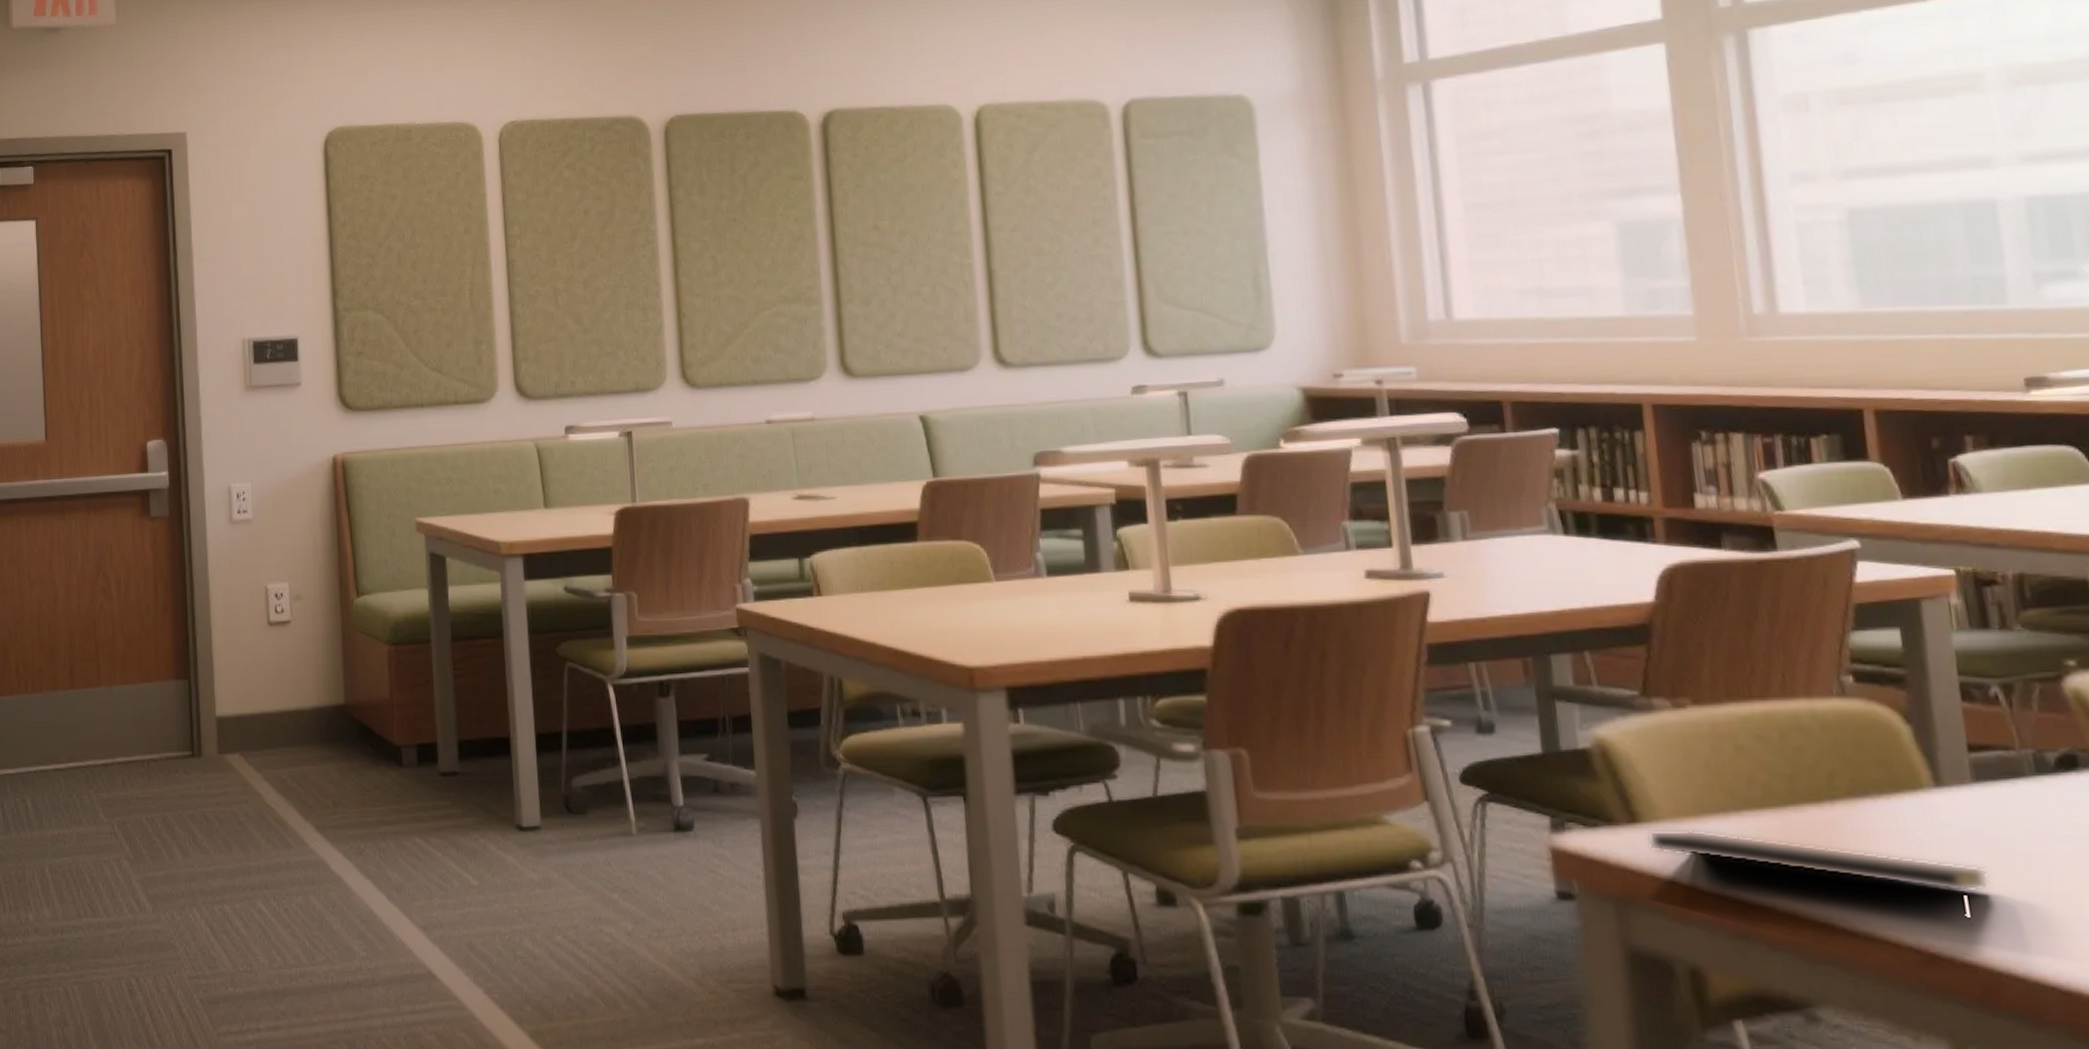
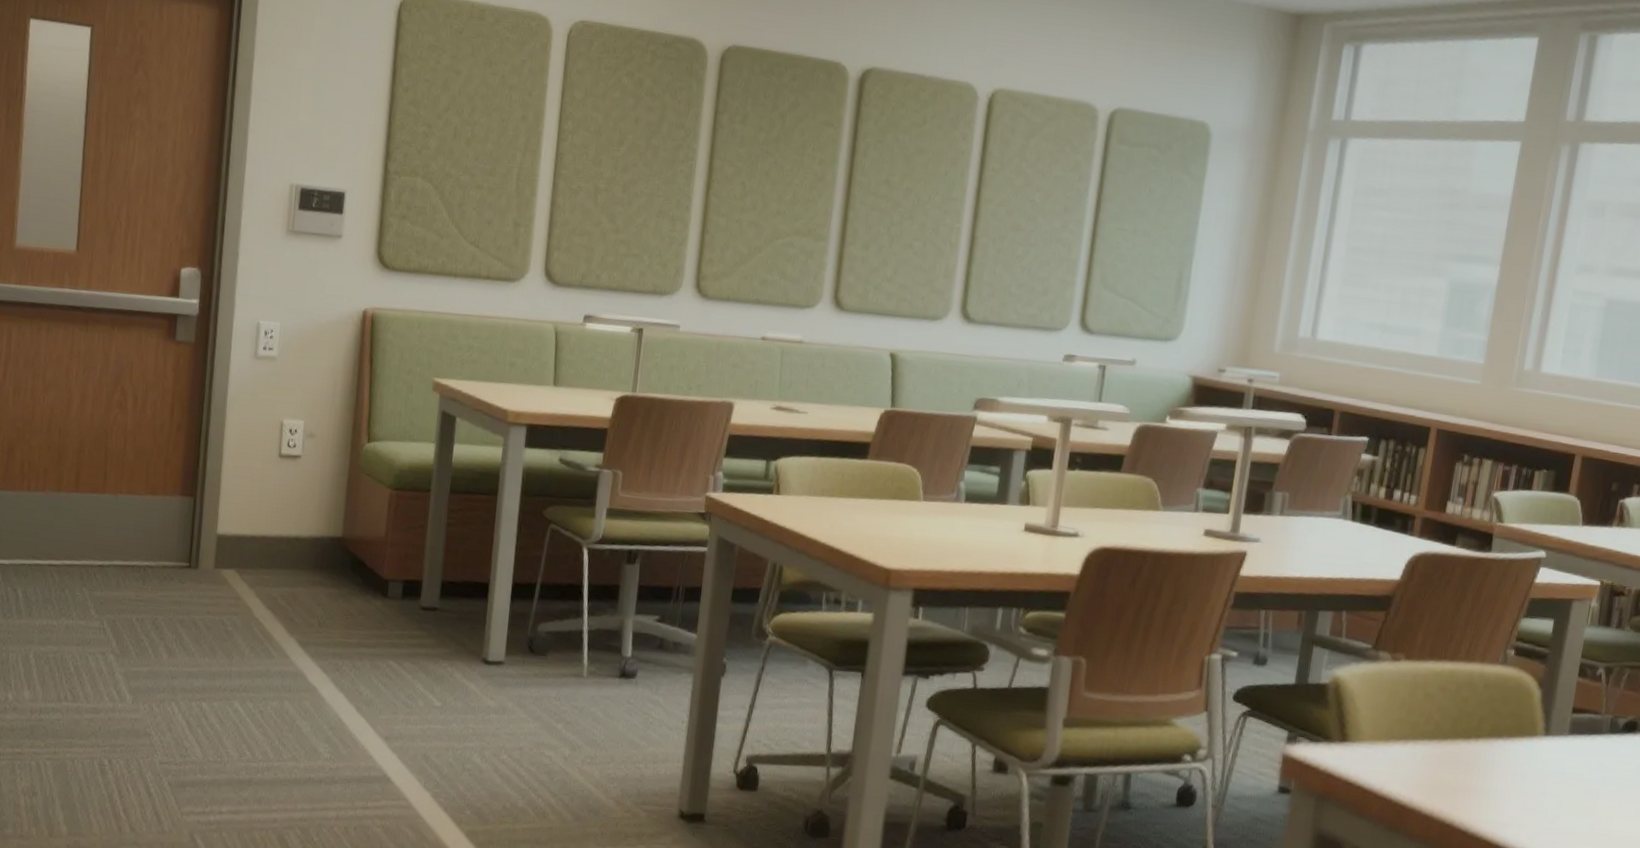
notepad: present [1648,829,1989,925] -> none [1350,748,1561,834]

